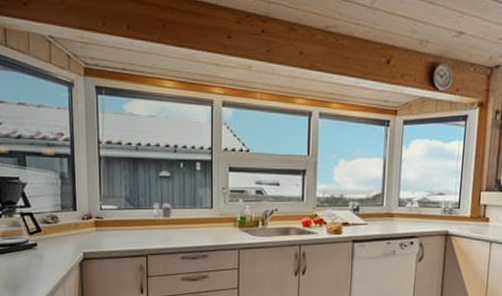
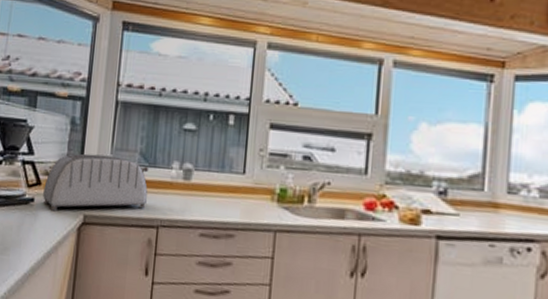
toaster: none [44,202,136,252] -> present [43,153,150,211]

